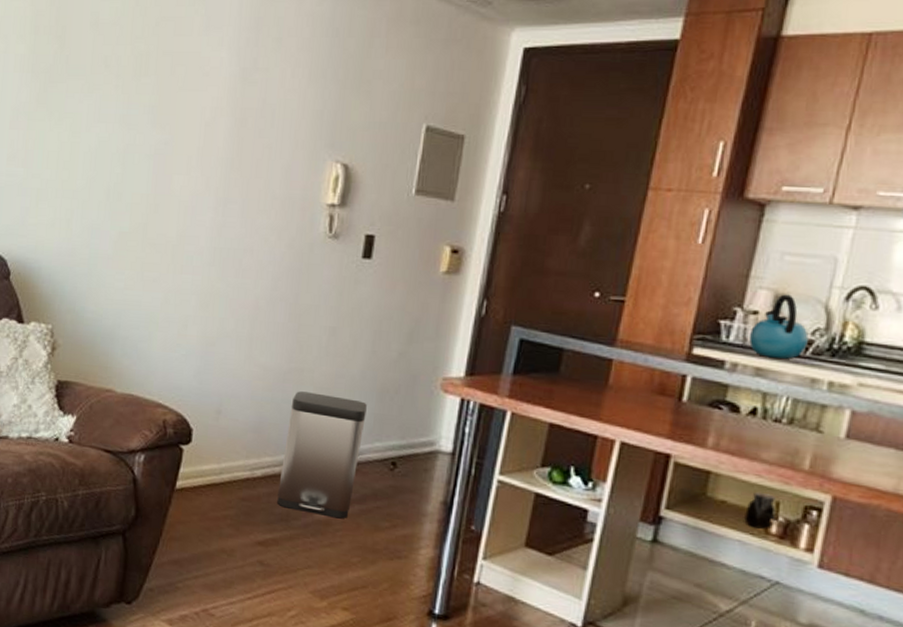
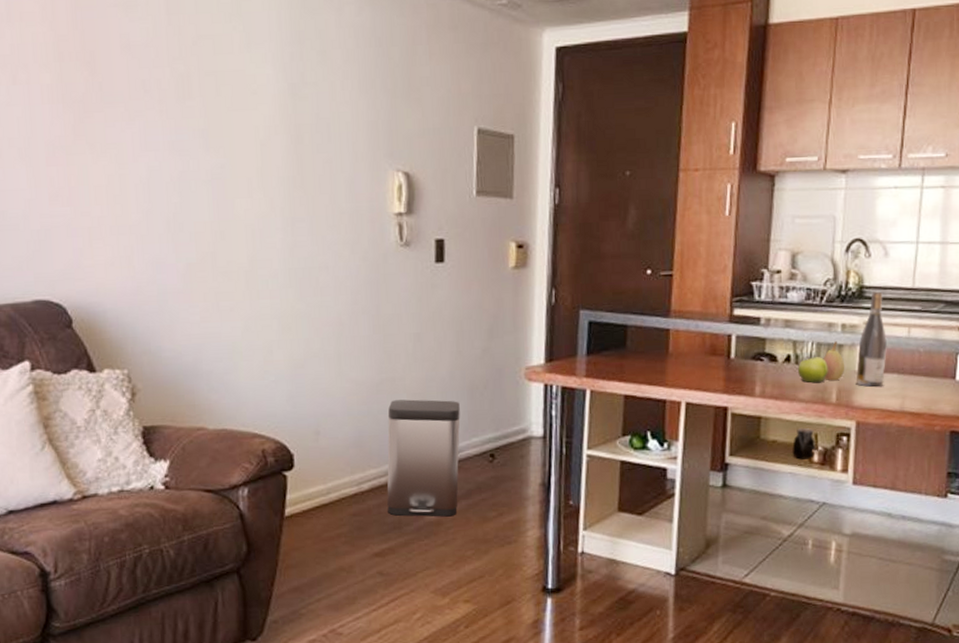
kettle: present [749,294,809,359] -> none [777,252,822,310]
fruit: none [763,412,804,445] -> present [797,356,828,384]
fruit: none [798,400,827,446] -> present [823,341,845,381]
wine bottle: none [838,350,889,462] -> present [856,291,887,388]

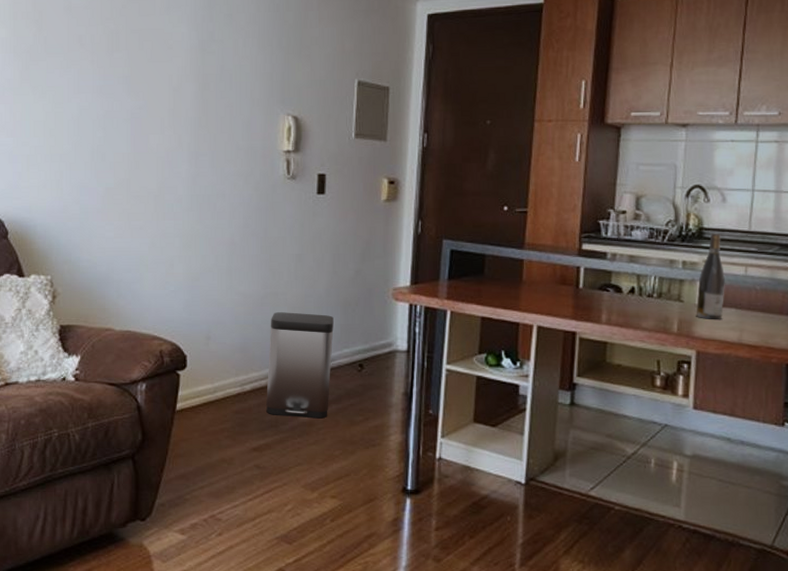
jar: present [792,427,816,460] -> none [636,354,658,383]
fruit: present [797,356,828,384] -> none [641,289,670,314]
fruit: present [823,341,845,381] -> none [665,276,686,313]

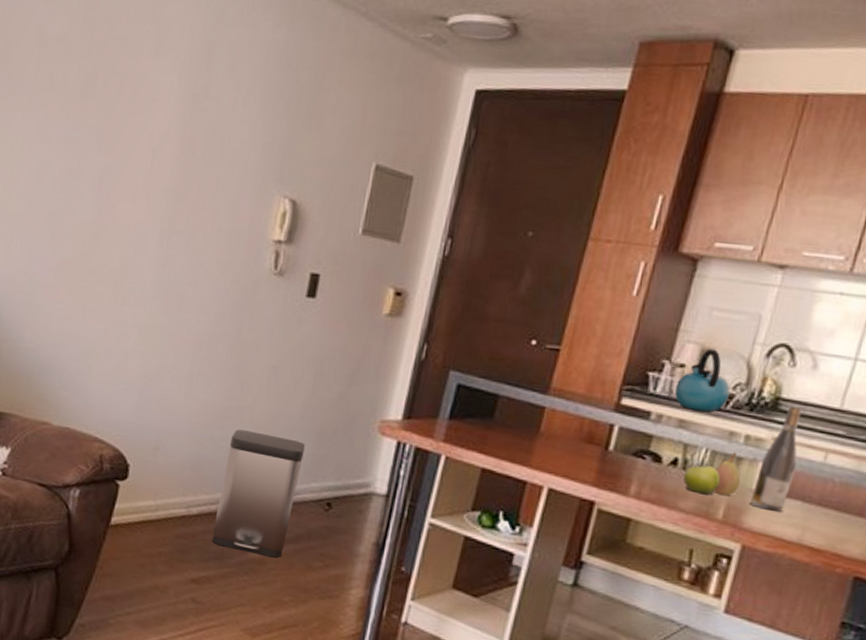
kettle: none [622,196,664,246] -> present [675,348,730,412]
fruit: none [641,289,670,314] -> present [683,463,721,495]
fruit: none [665,276,686,313] -> present [713,452,741,496]

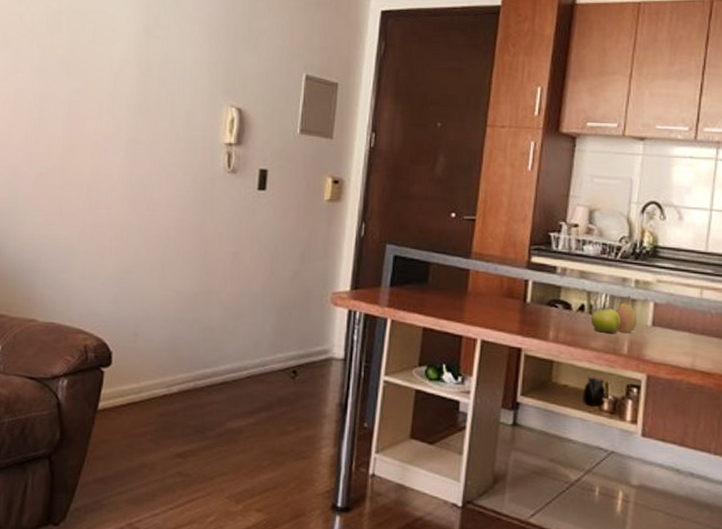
pedal bin: present [212,429,305,558] -> none [193,311,268,426]
jar: none [659,539,690,576] -> present [583,375,606,407]
kettle: present [675,348,730,412] -> none [574,209,617,263]
wine bottle: present [749,405,802,513] -> none [647,252,679,344]

